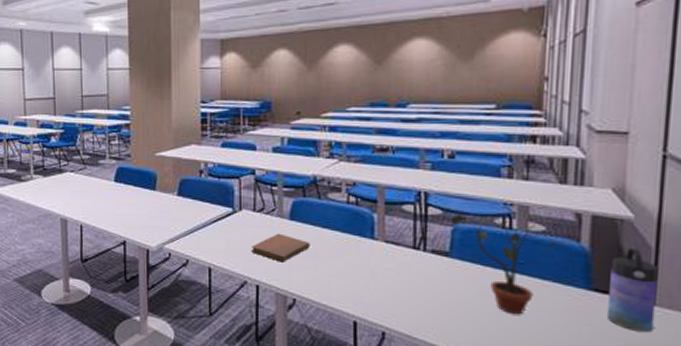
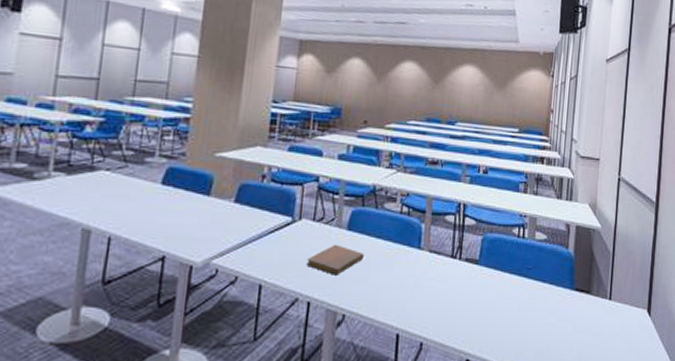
potted plant: present [450,215,555,315] -> none [481,226,552,316]
water bottle: present [608,247,659,333] -> none [583,252,614,324]

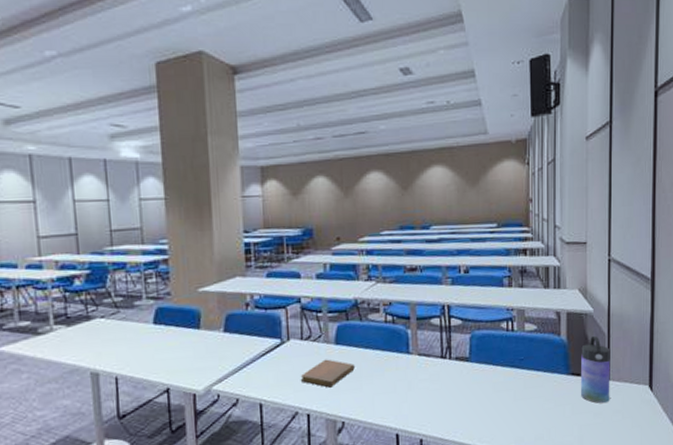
water bottle: none [583,252,614,324] -> present [581,335,610,403]

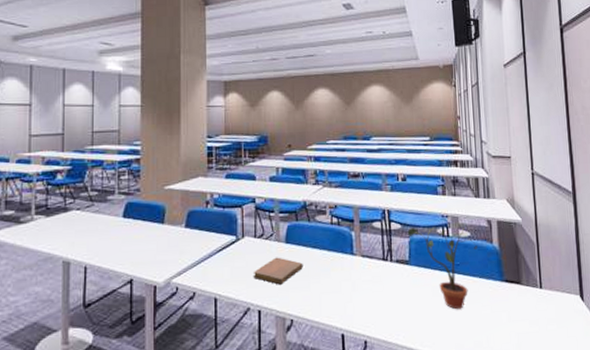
potted plant: none [468,321,544,405] -> present [407,227,478,310]
water bottle: present [581,335,610,403] -> none [513,244,544,312]

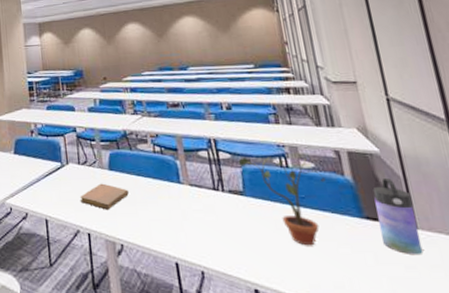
water bottle: none [513,244,544,312] -> present [372,177,423,256]

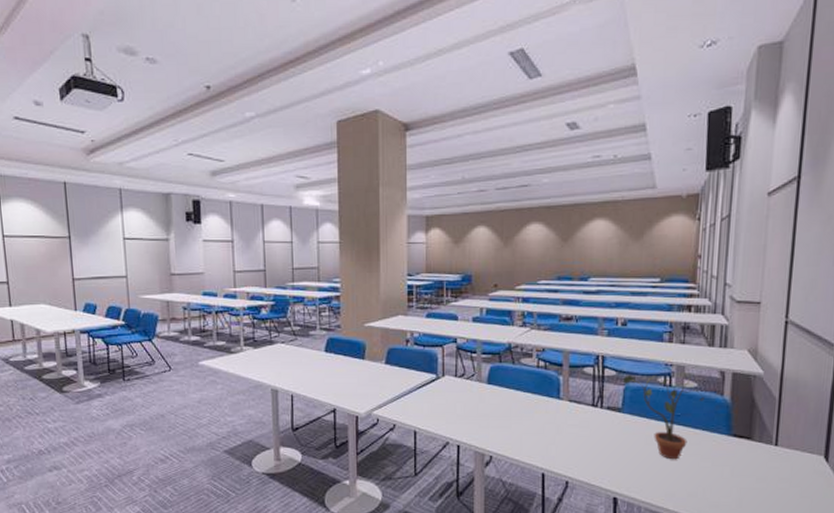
notebook: present [79,183,129,210] -> none [452,397,505,423]
water bottle: present [372,177,423,256] -> none [743,398,781,469]

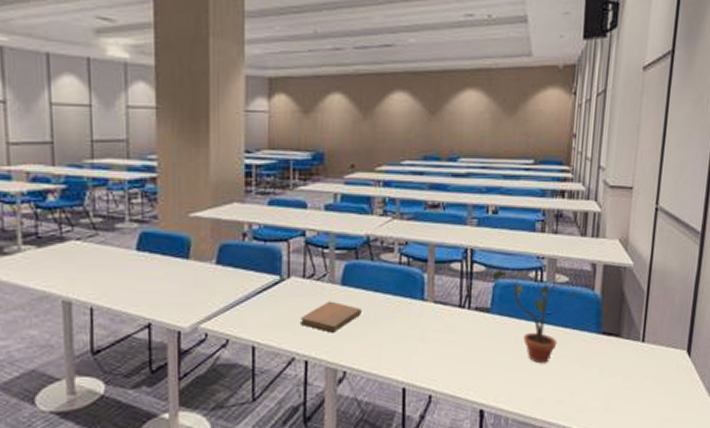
notebook: none [452,397,505,423] -> present [299,301,362,333]

